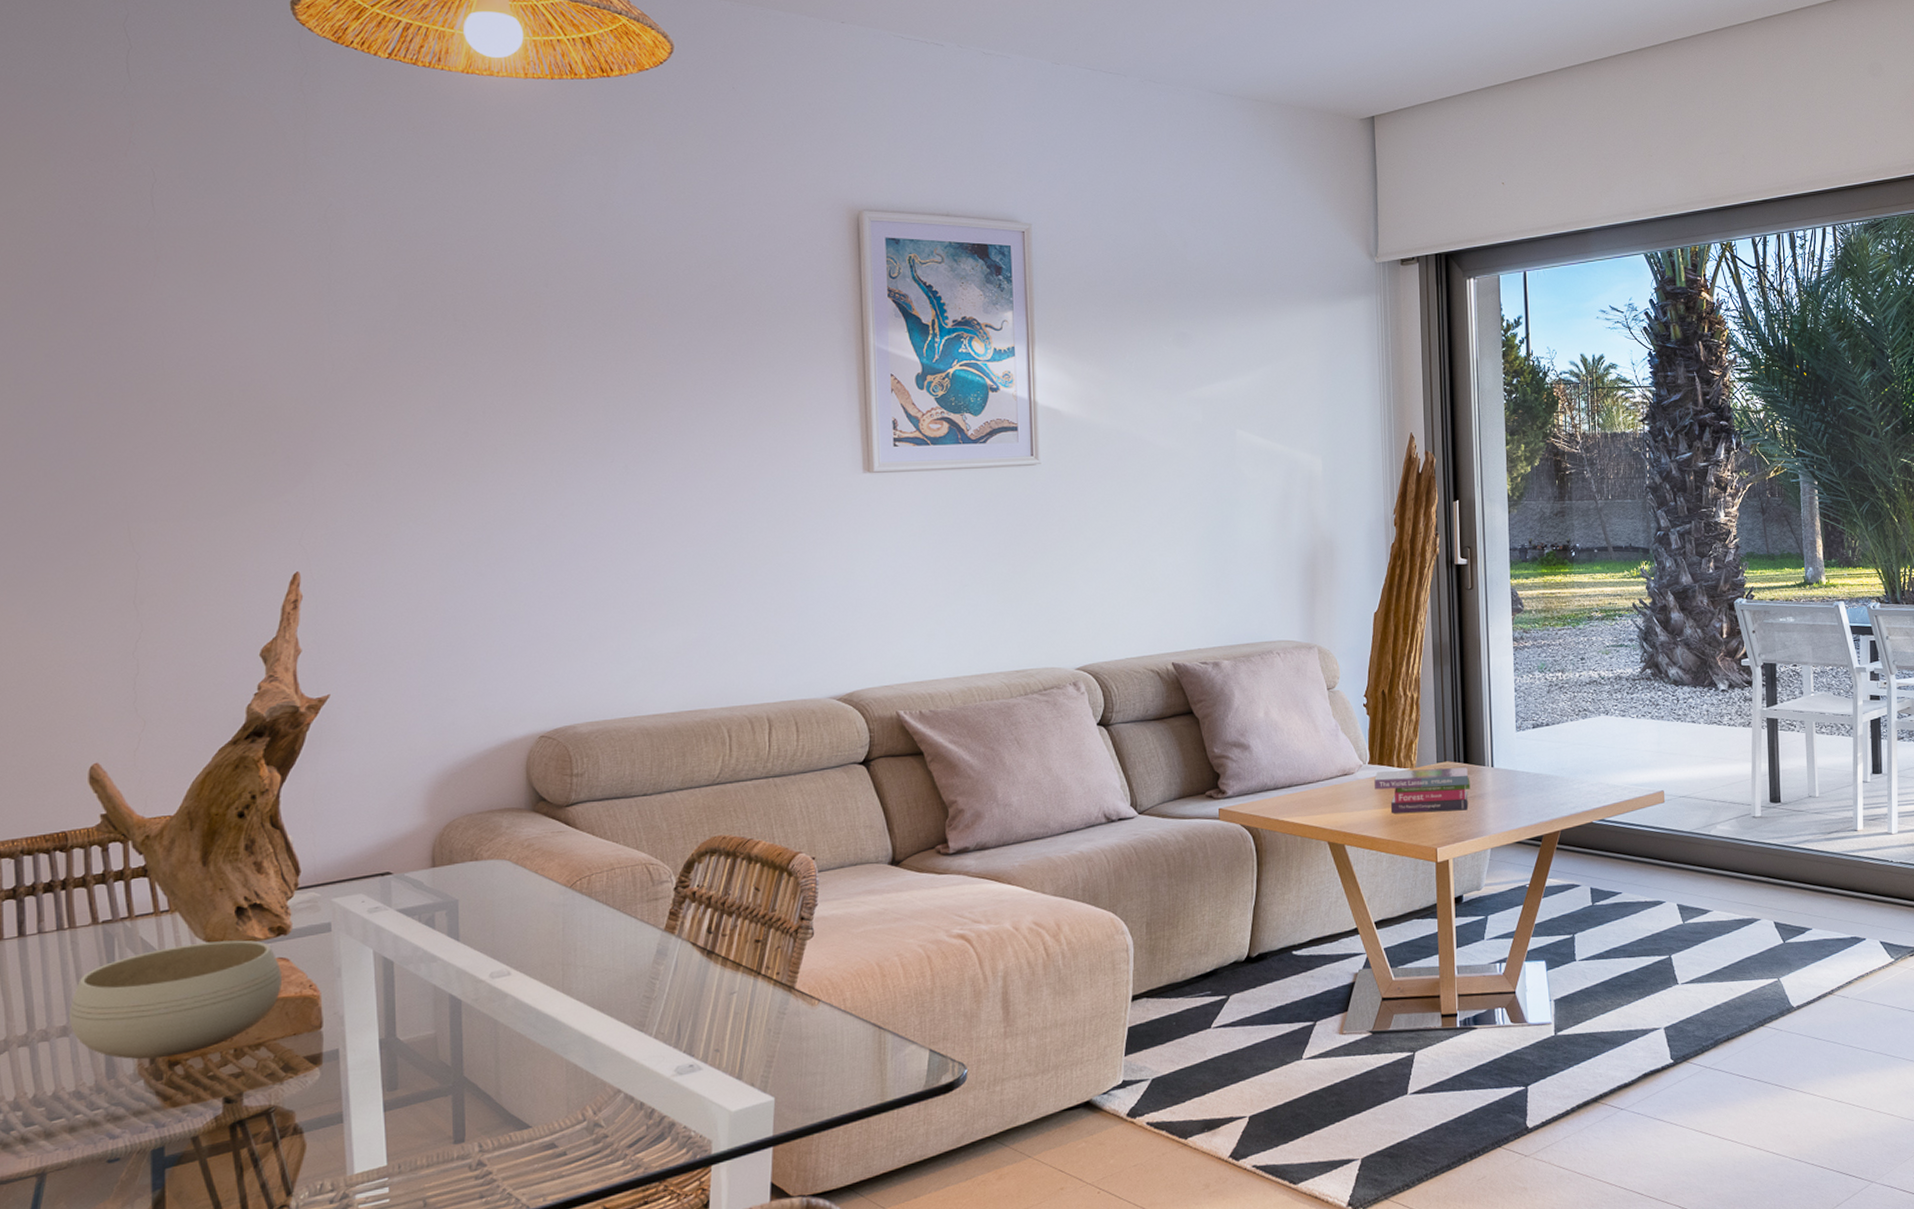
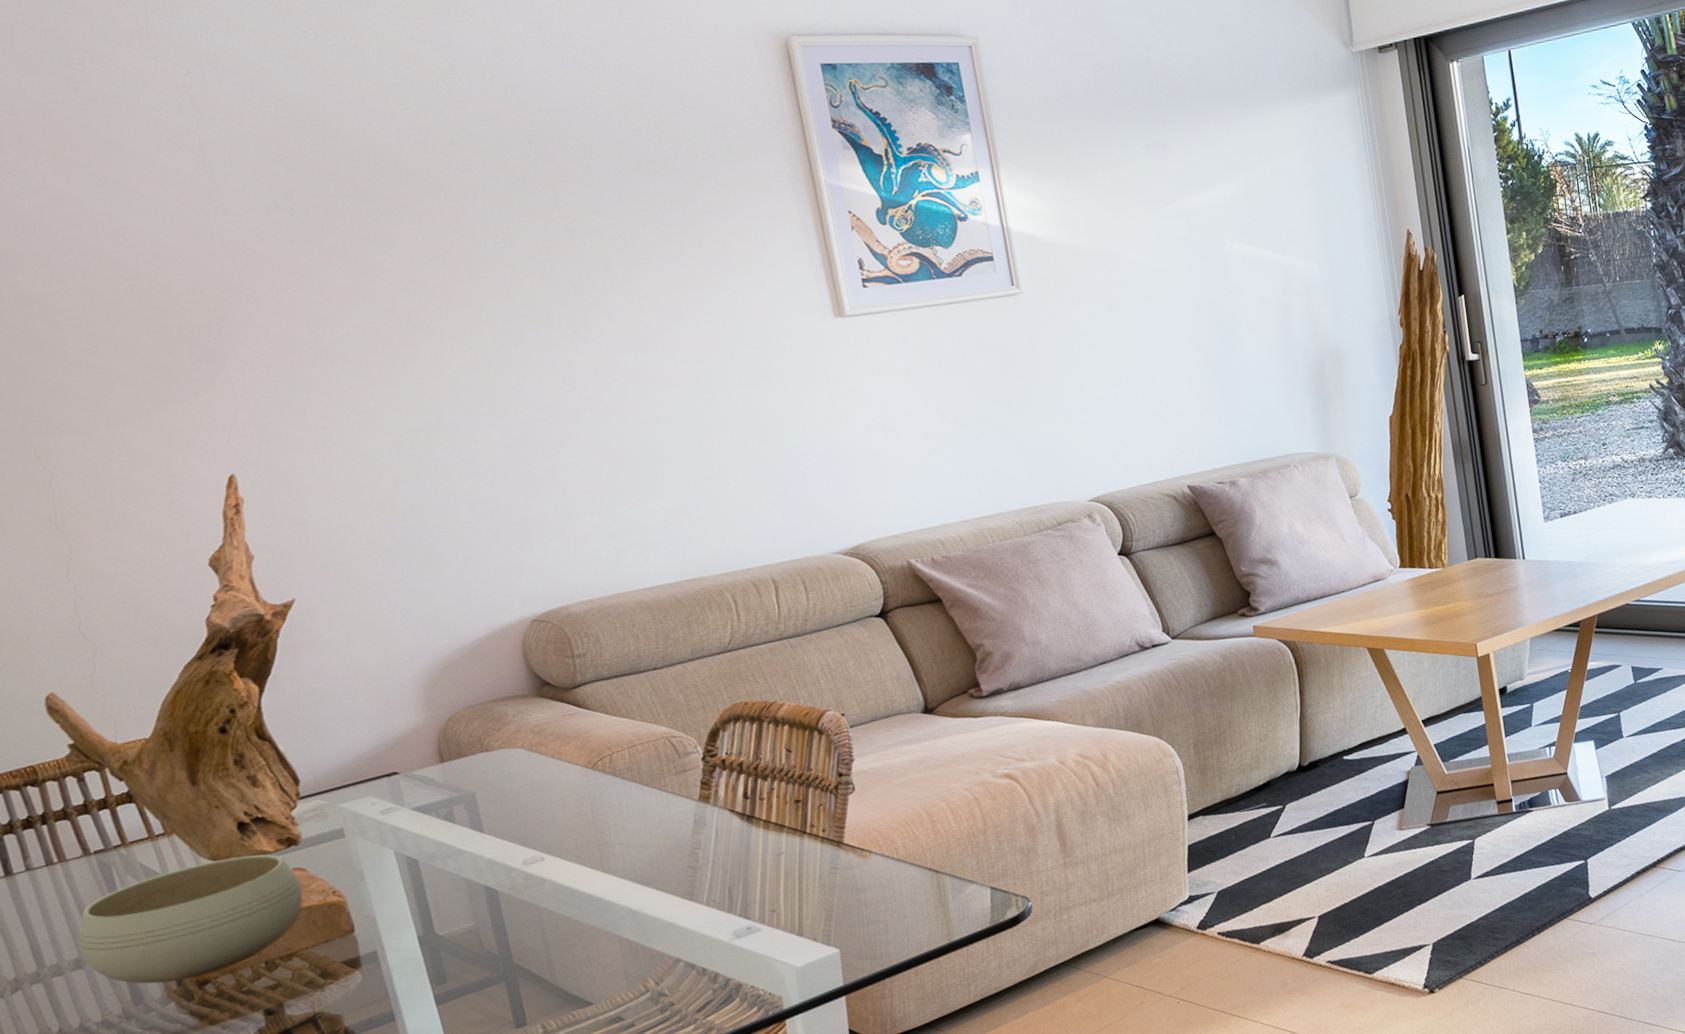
books: present [1374,767,1471,814] -> none [1407,562,1504,614]

